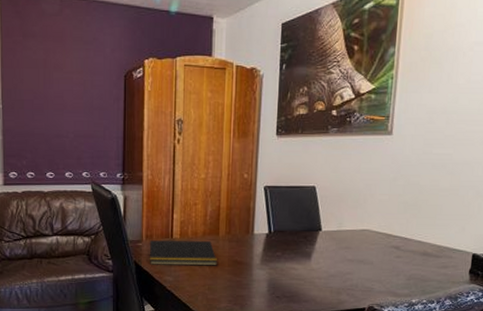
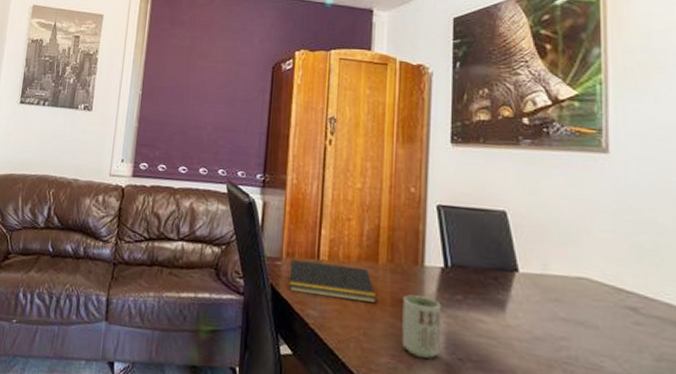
cup: none [236,256,265,299] -> present [402,294,441,359]

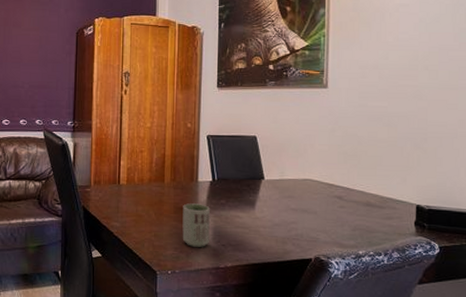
notepad: present [288,259,376,304] -> none [96,186,163,213]

